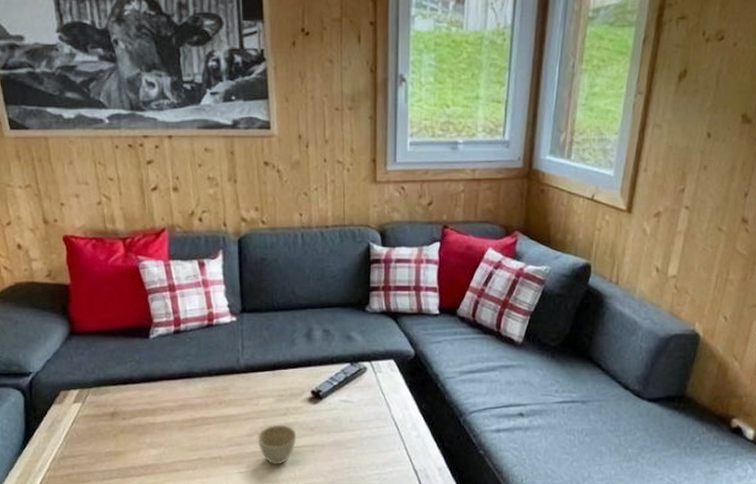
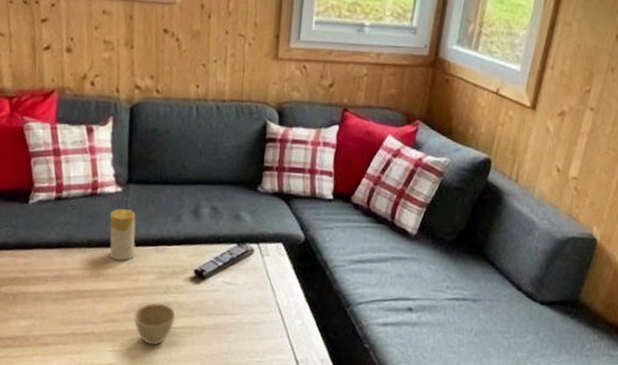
candle: none [226,336,254,387] -> present [109,208,136,261]

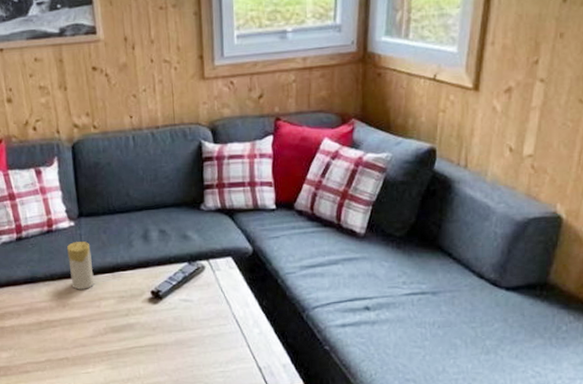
cup: present [134,303,176,345] -> none [101,326,139,364]

